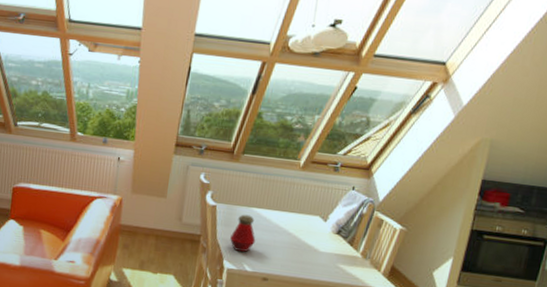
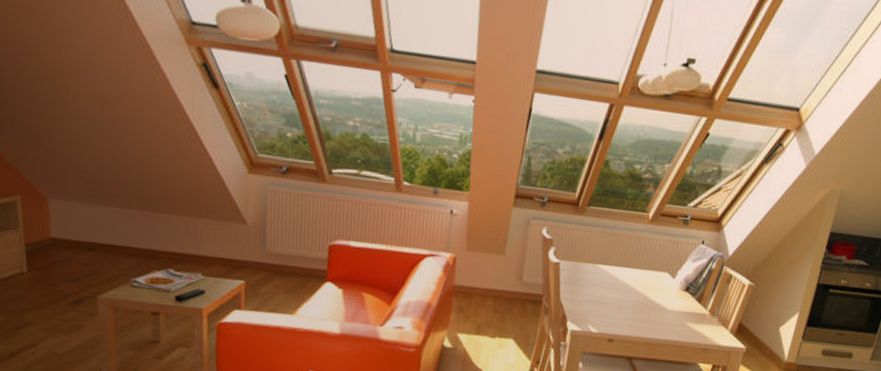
bottle: present [230,214,256,253] -> none [574,271,602,313]

